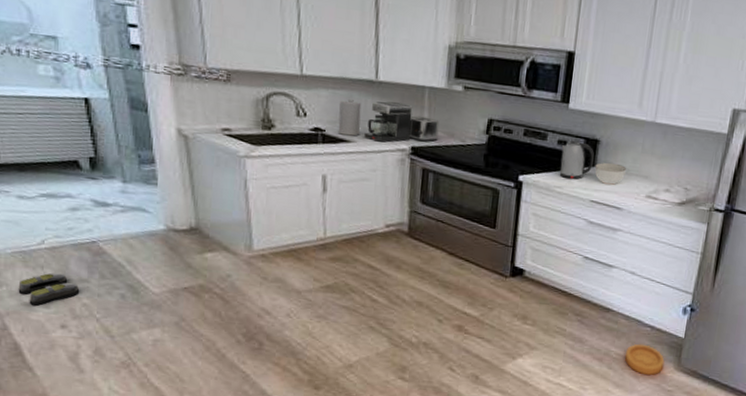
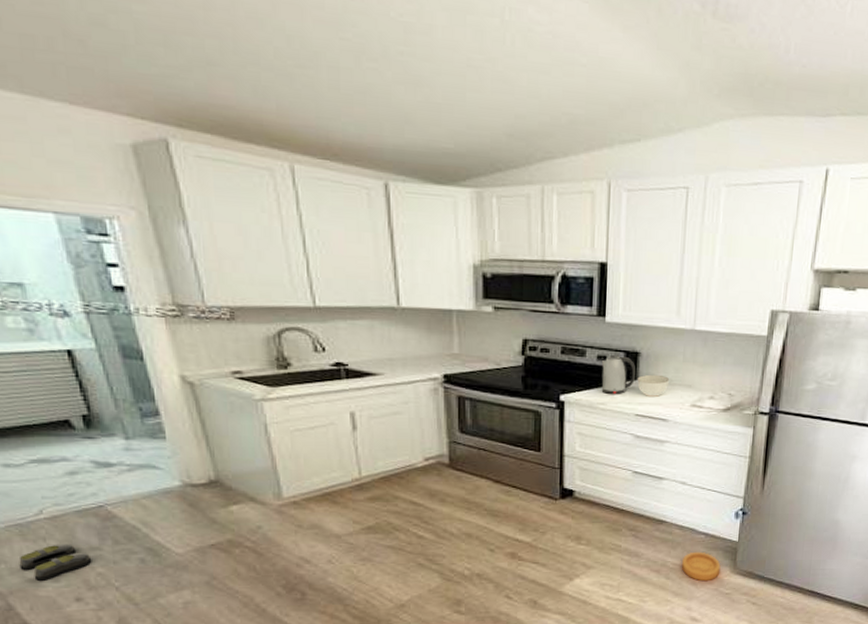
paper towel holder: present [338,99,362,136] -> none [361,330,386,368]
coffee maker: present [364,101,413,143] -> none [391,329,441,372]
toaster: present [409,115,440,142] -> none [439,341,471,369]

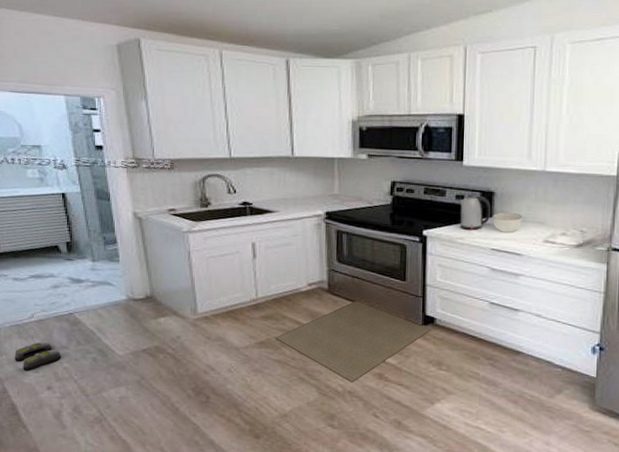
doormat: none [387,474,569,564] -> present [276,300,431,382]
pet bowl: present [682,551,721,582] -> none [539,385,579,417]

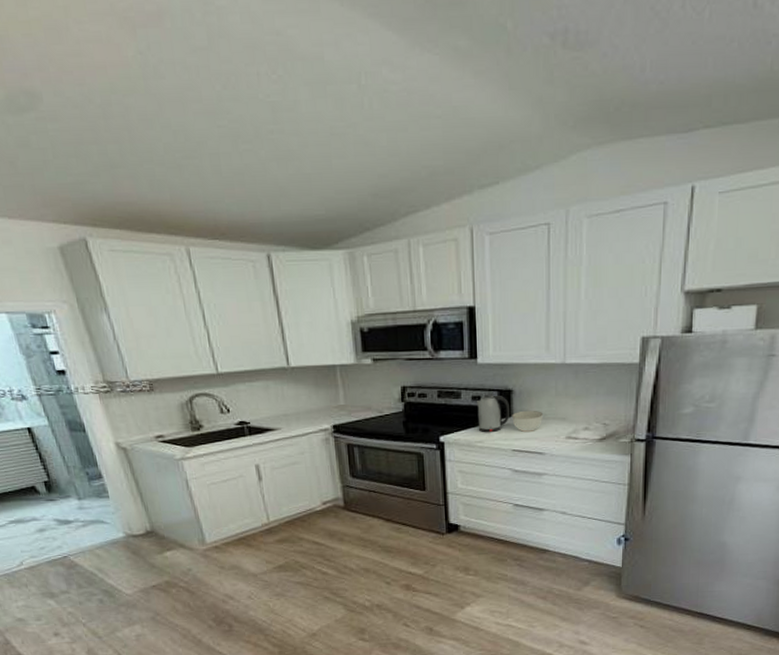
slippers: present [14,342,61,371] -> none [9,589,63,620]
doormat: present [276,300,431,382] -> none [294,514,456,596]

